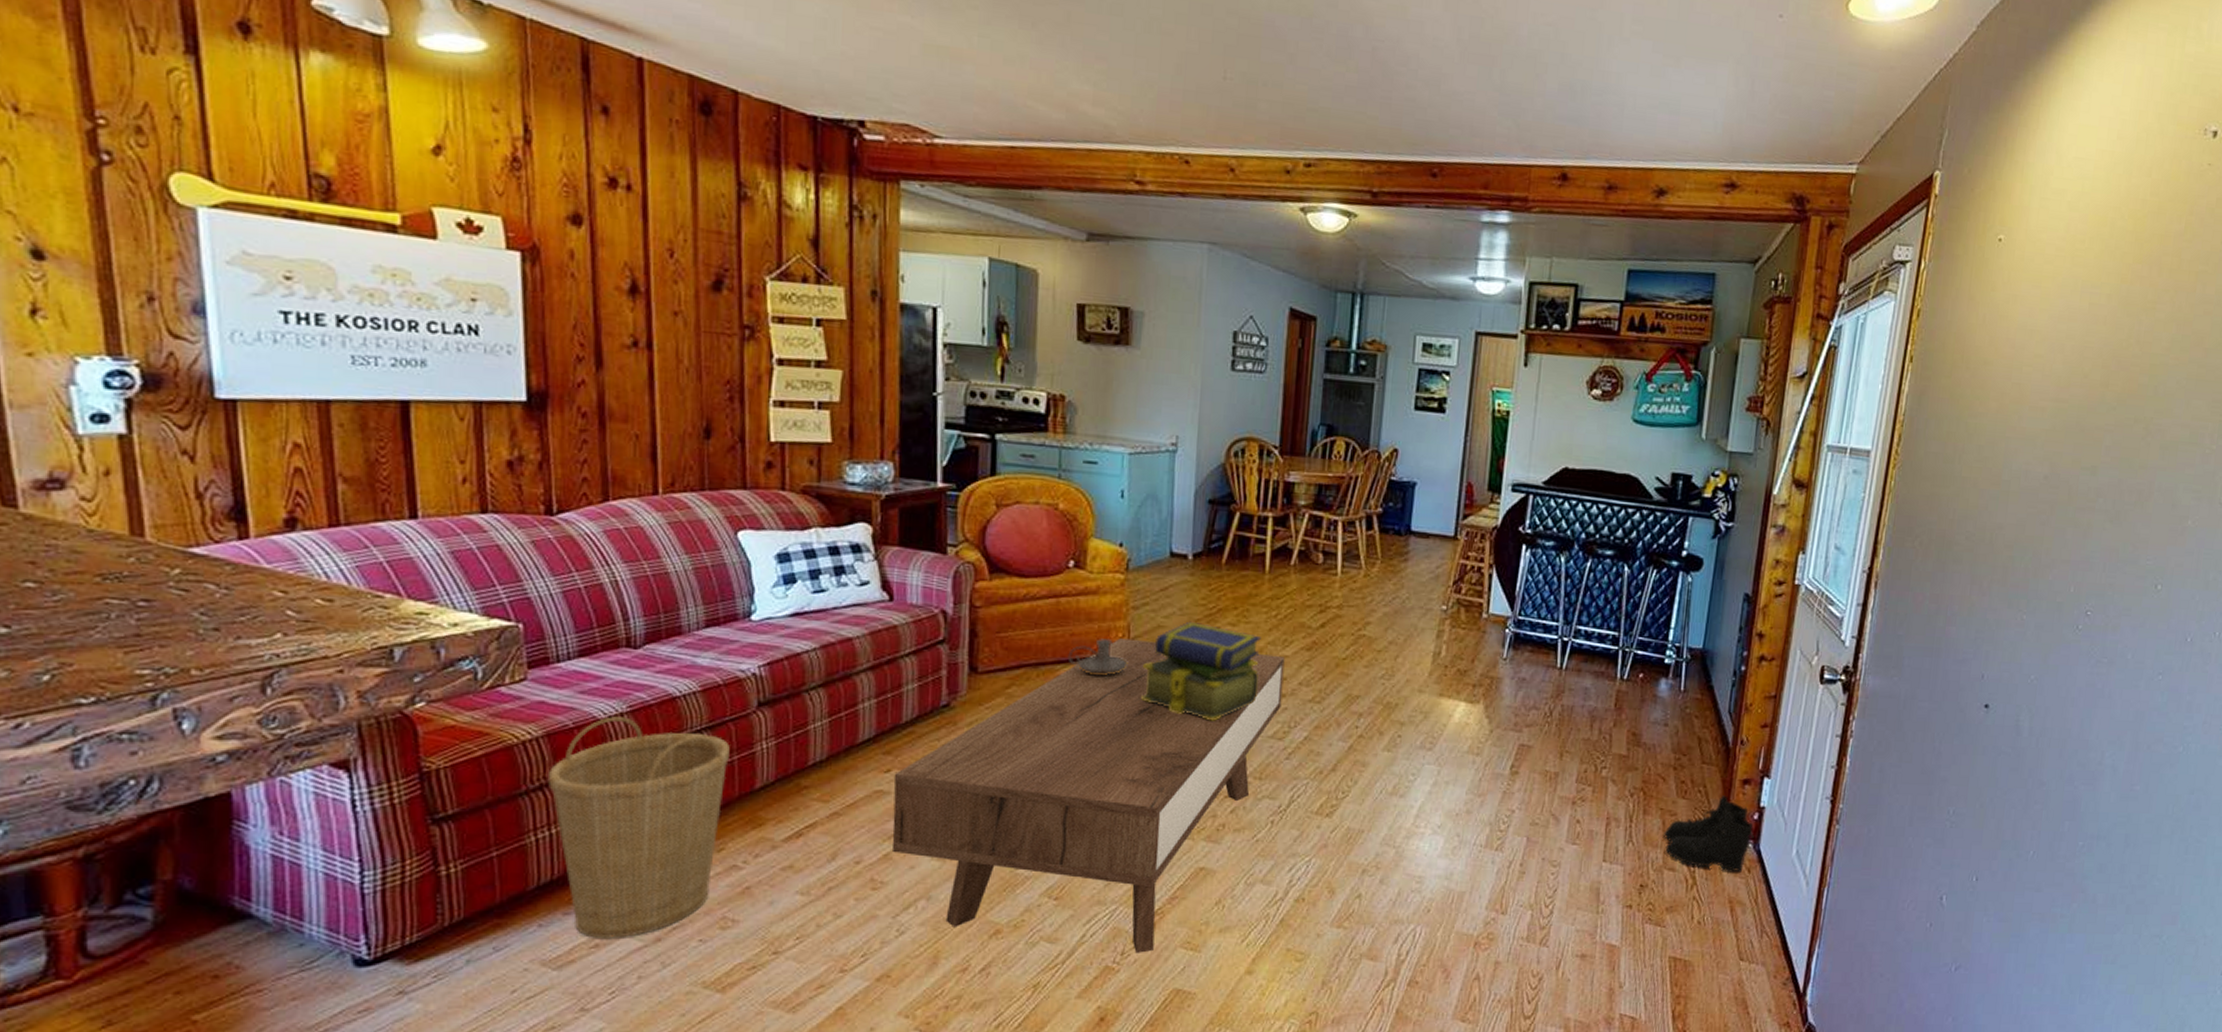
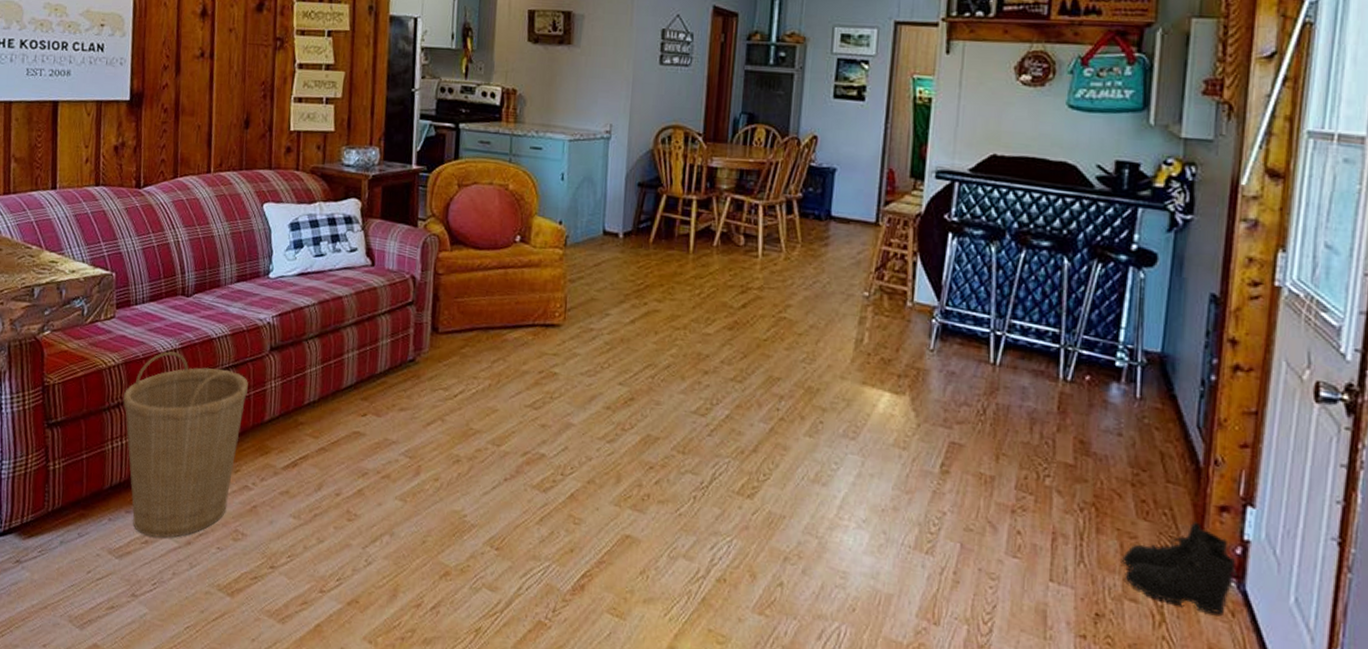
coffee table: present [891,638,1285,953] -> none [364,308,708,613]
candle holder: present [1067,639,1128,675] -> none [512,308,565,342]
stack of books: present [1141,621,1261,721] -> none [575,295,685,393]

